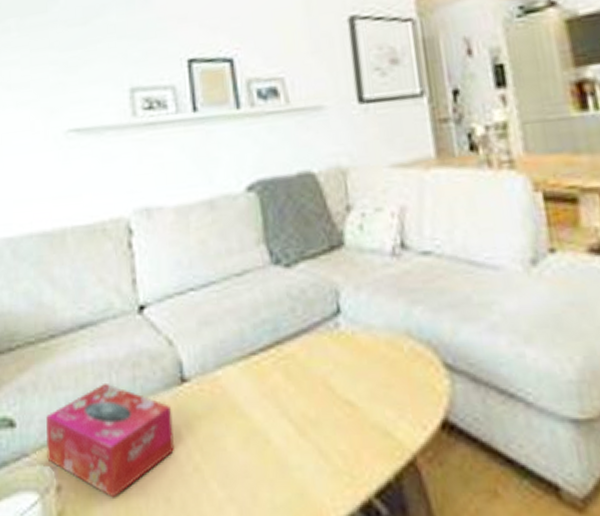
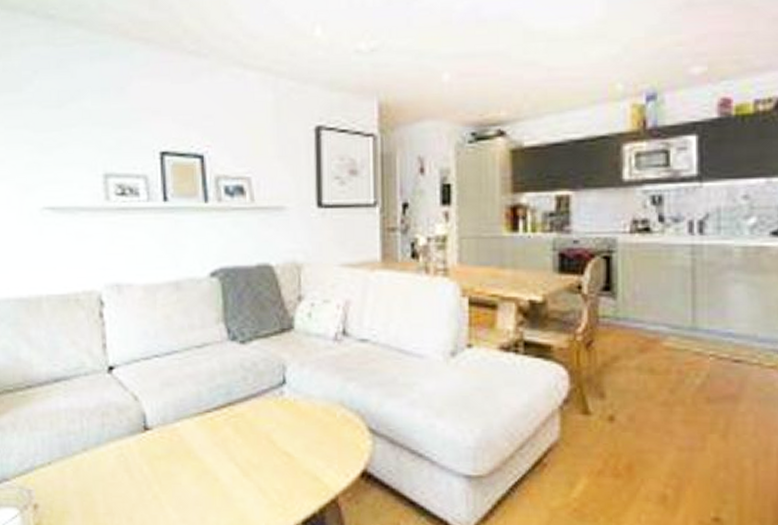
tissue box: present [46,382,174,498] -> none [24,426,137,516]

